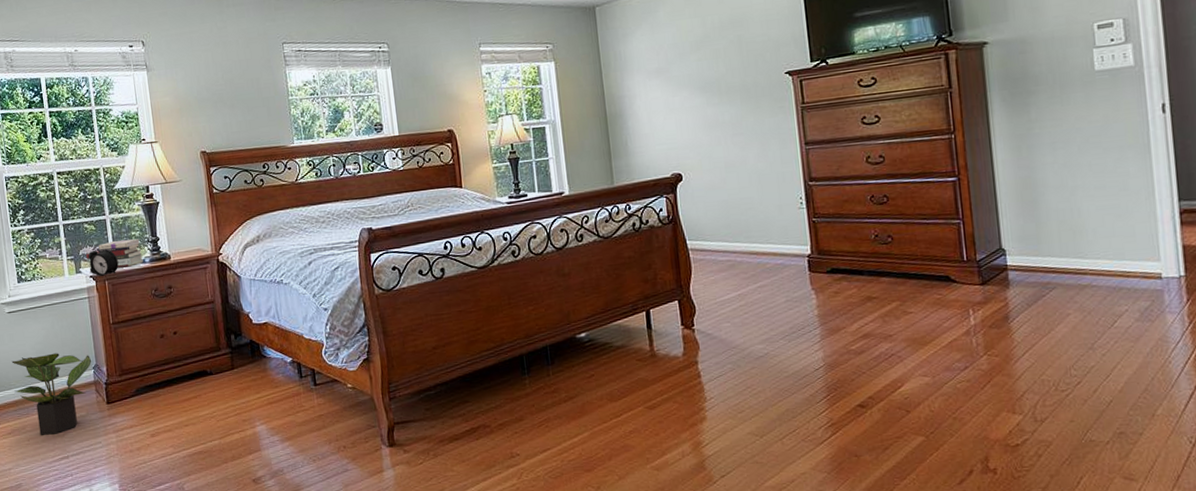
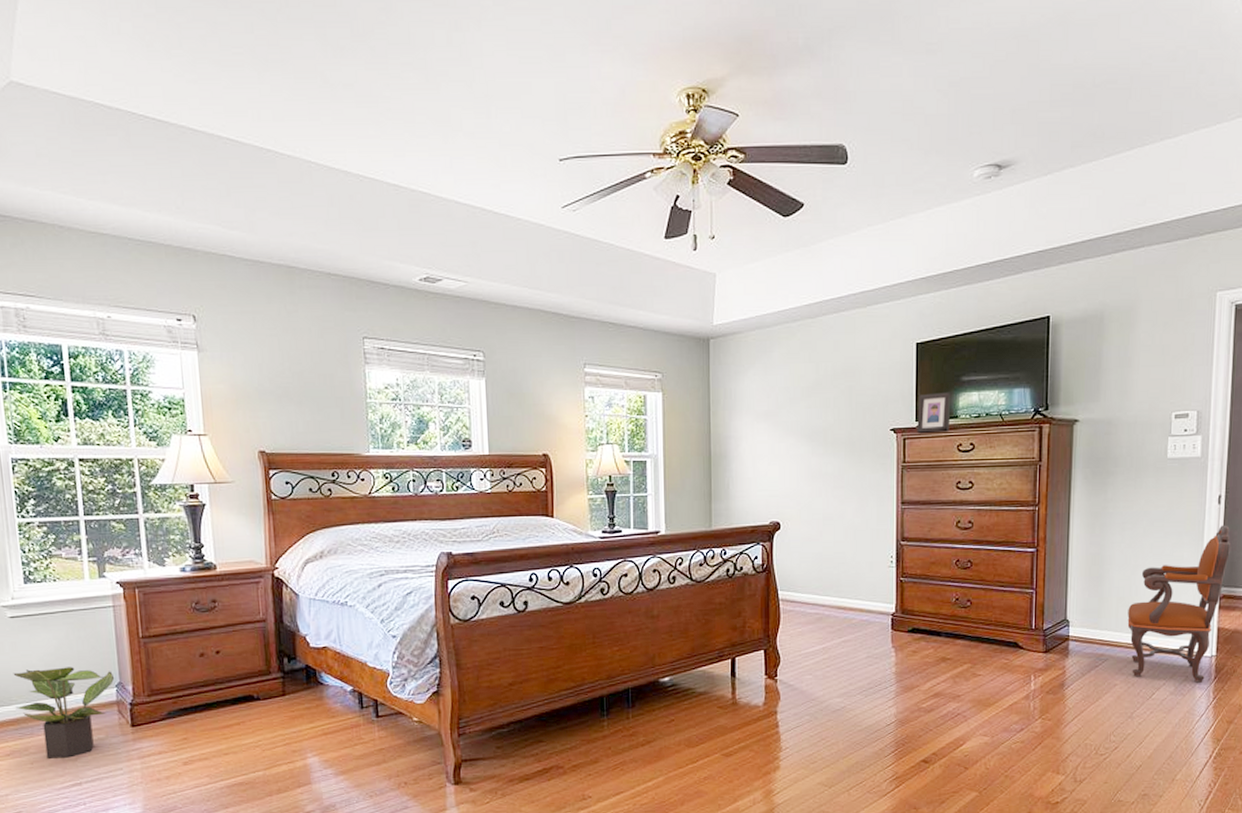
books: present [86,239,144,268] -> none [112,544,184,575]
alarm clock: present [87,249,119,277] -> none [114,553,153,584]
picture frame: none [811,29,848,74] -> present [917,391,951,434]
armchair: none [1072,134,1186,307] -> present [1127,525,1232,683]

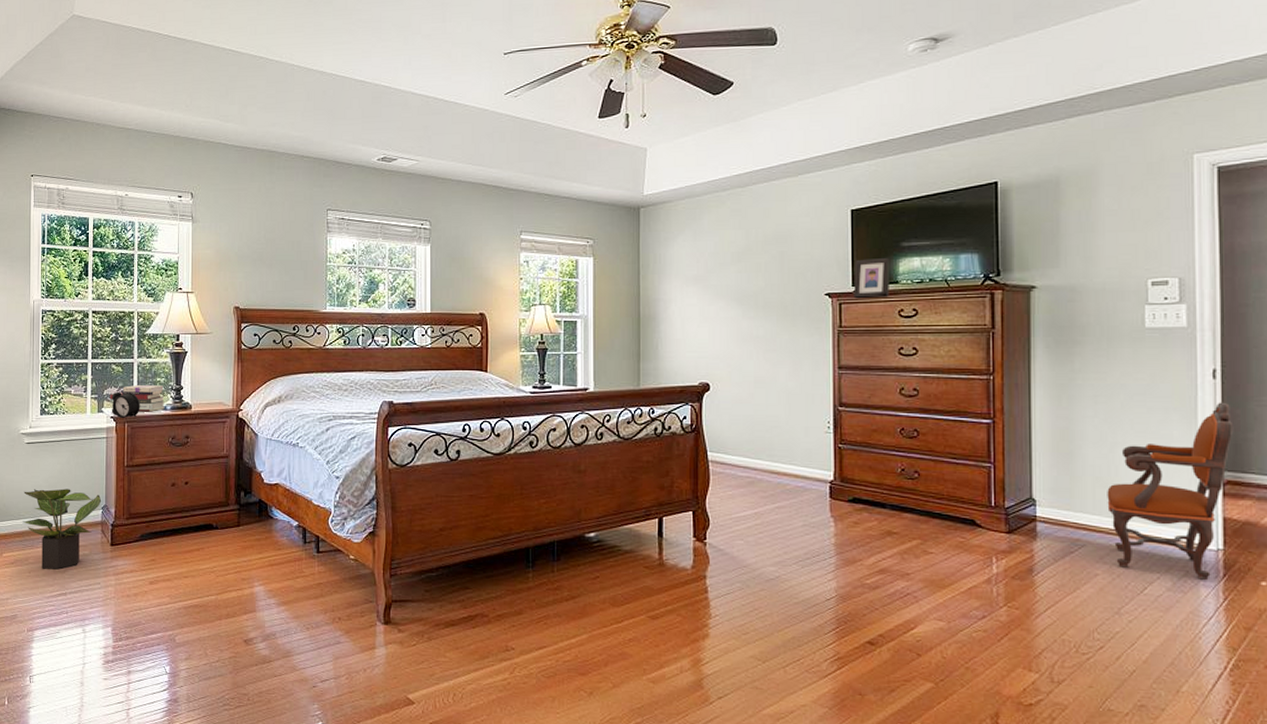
books: none [112,544,184,575] -> present [110,385,165,412]
alarm clock: none [114,553,153,584] -> present [111,392,140,419]

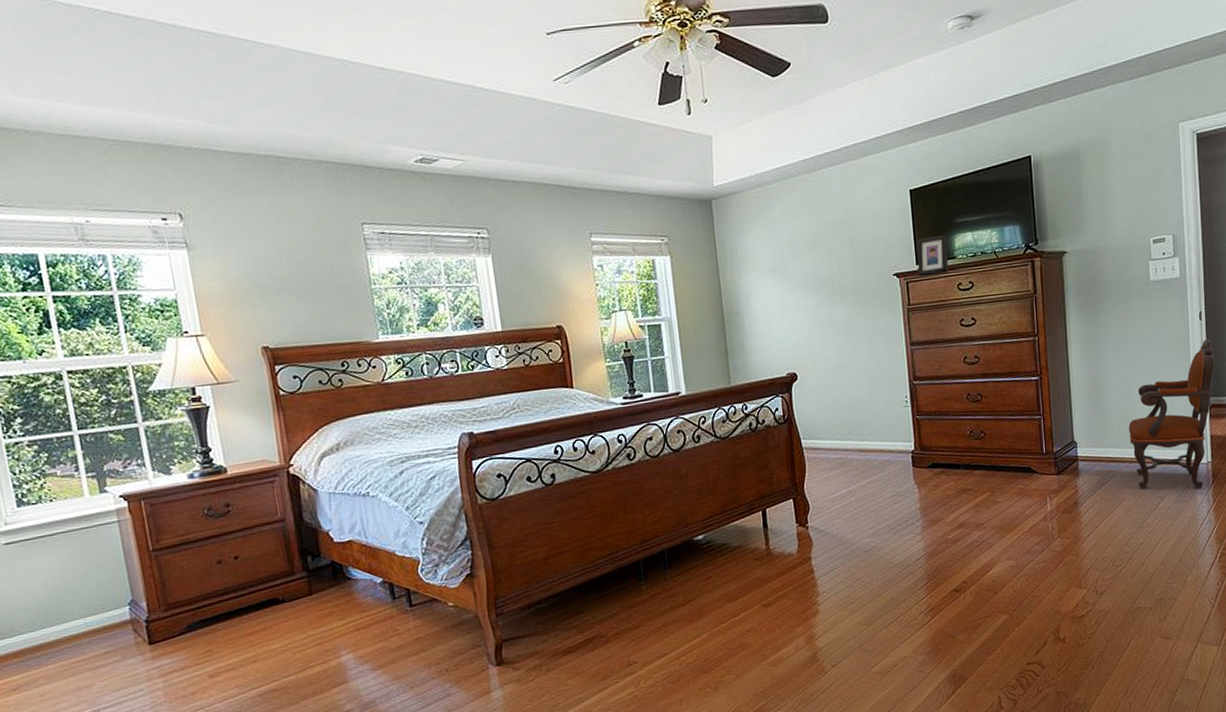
potted plant: present [22,489,102,570] -> none [13,589,127,688]
books: present [110,385,165,412] -> none [113,450,192,485]
alarm clock: present [111,392,140,419] -> none [115,463,158,497]

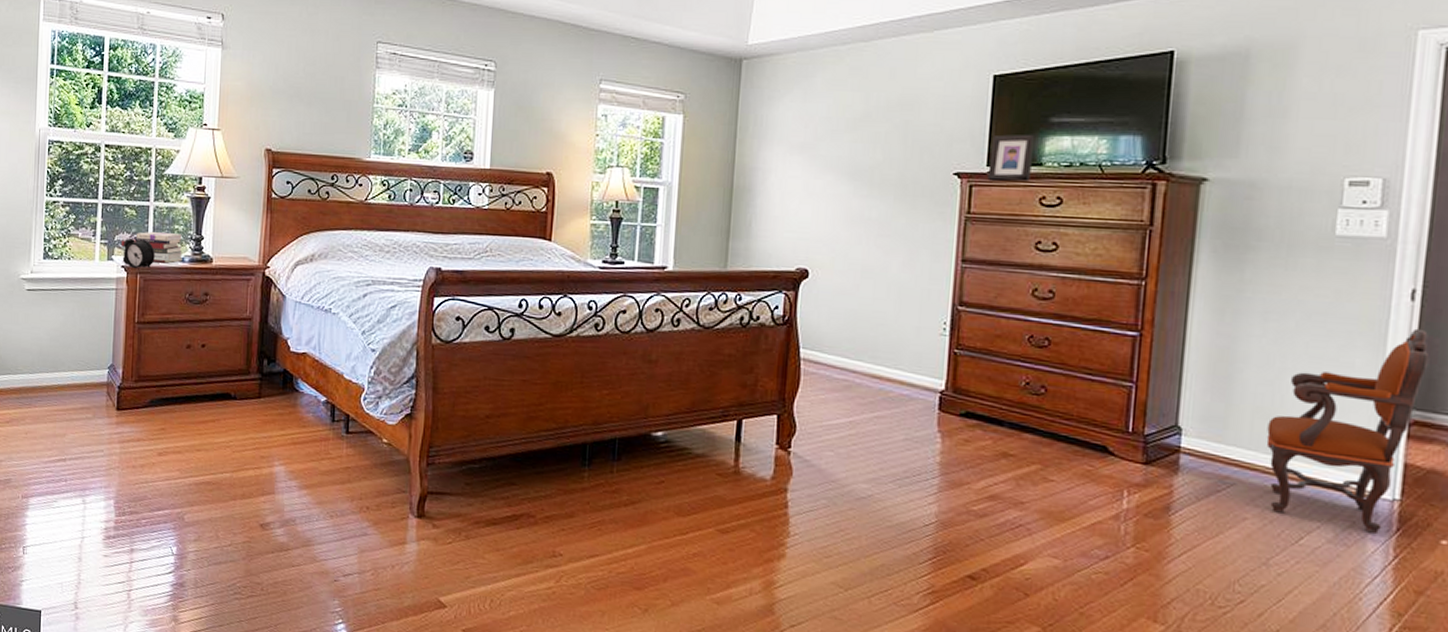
books: none [113,450,192,485] -> present [121,232,183,264]
alarm clock: none [115,463,158,497] -> present [122,239,155,269]

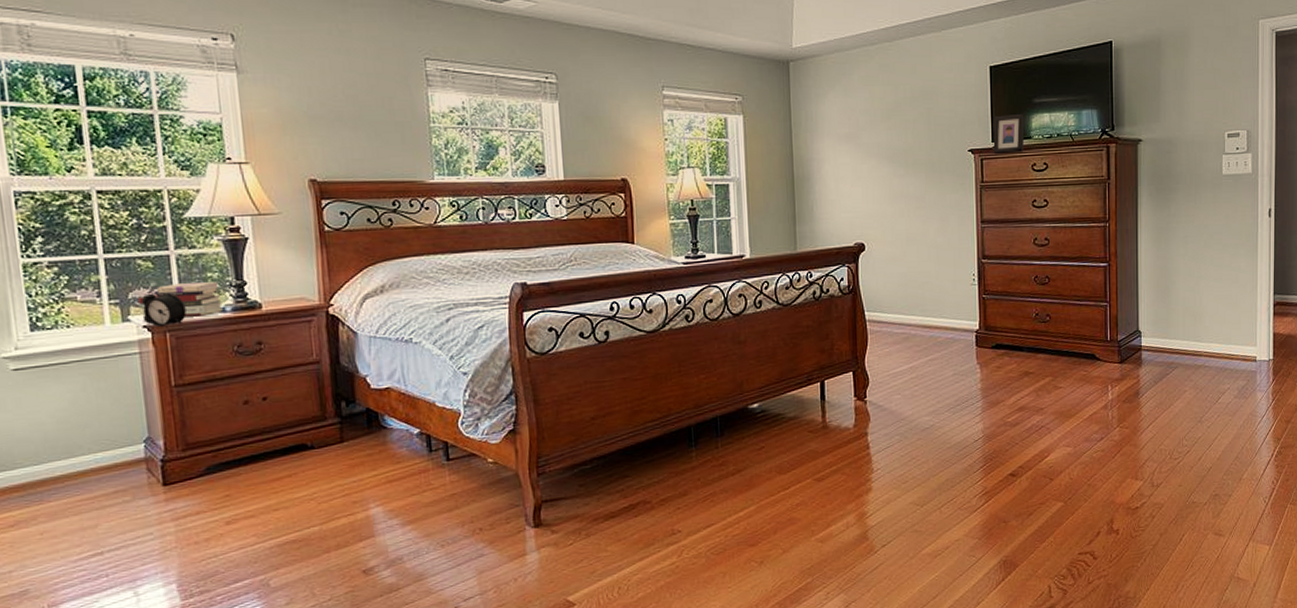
armchair: present [1266,328,1430,534] -> none [1193,236,1282,386]

